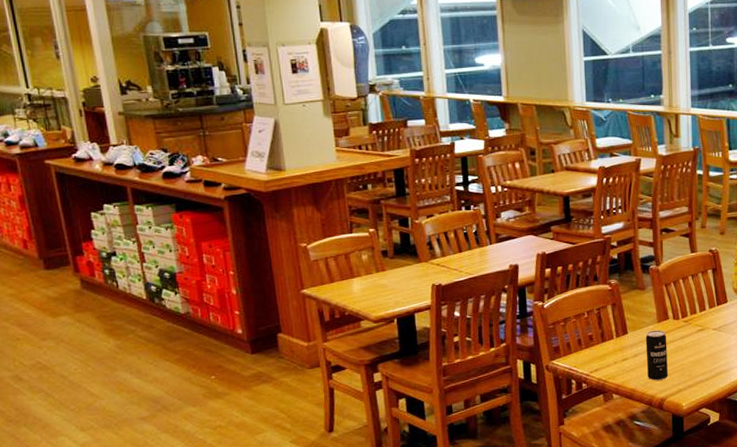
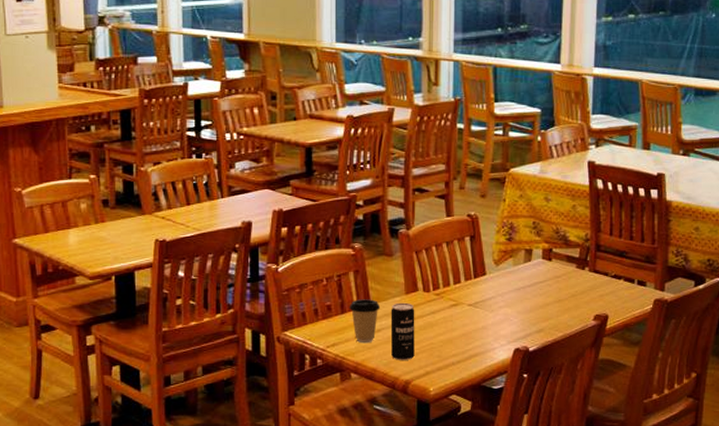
coffee cup: none [608,328,637,368] -> present [349,299,381,344]

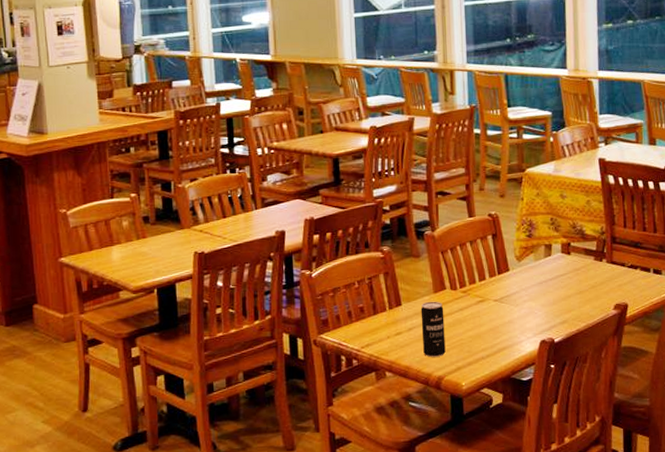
coffee cup: present [349,299,381,344] -> none [380,299,411,343]

